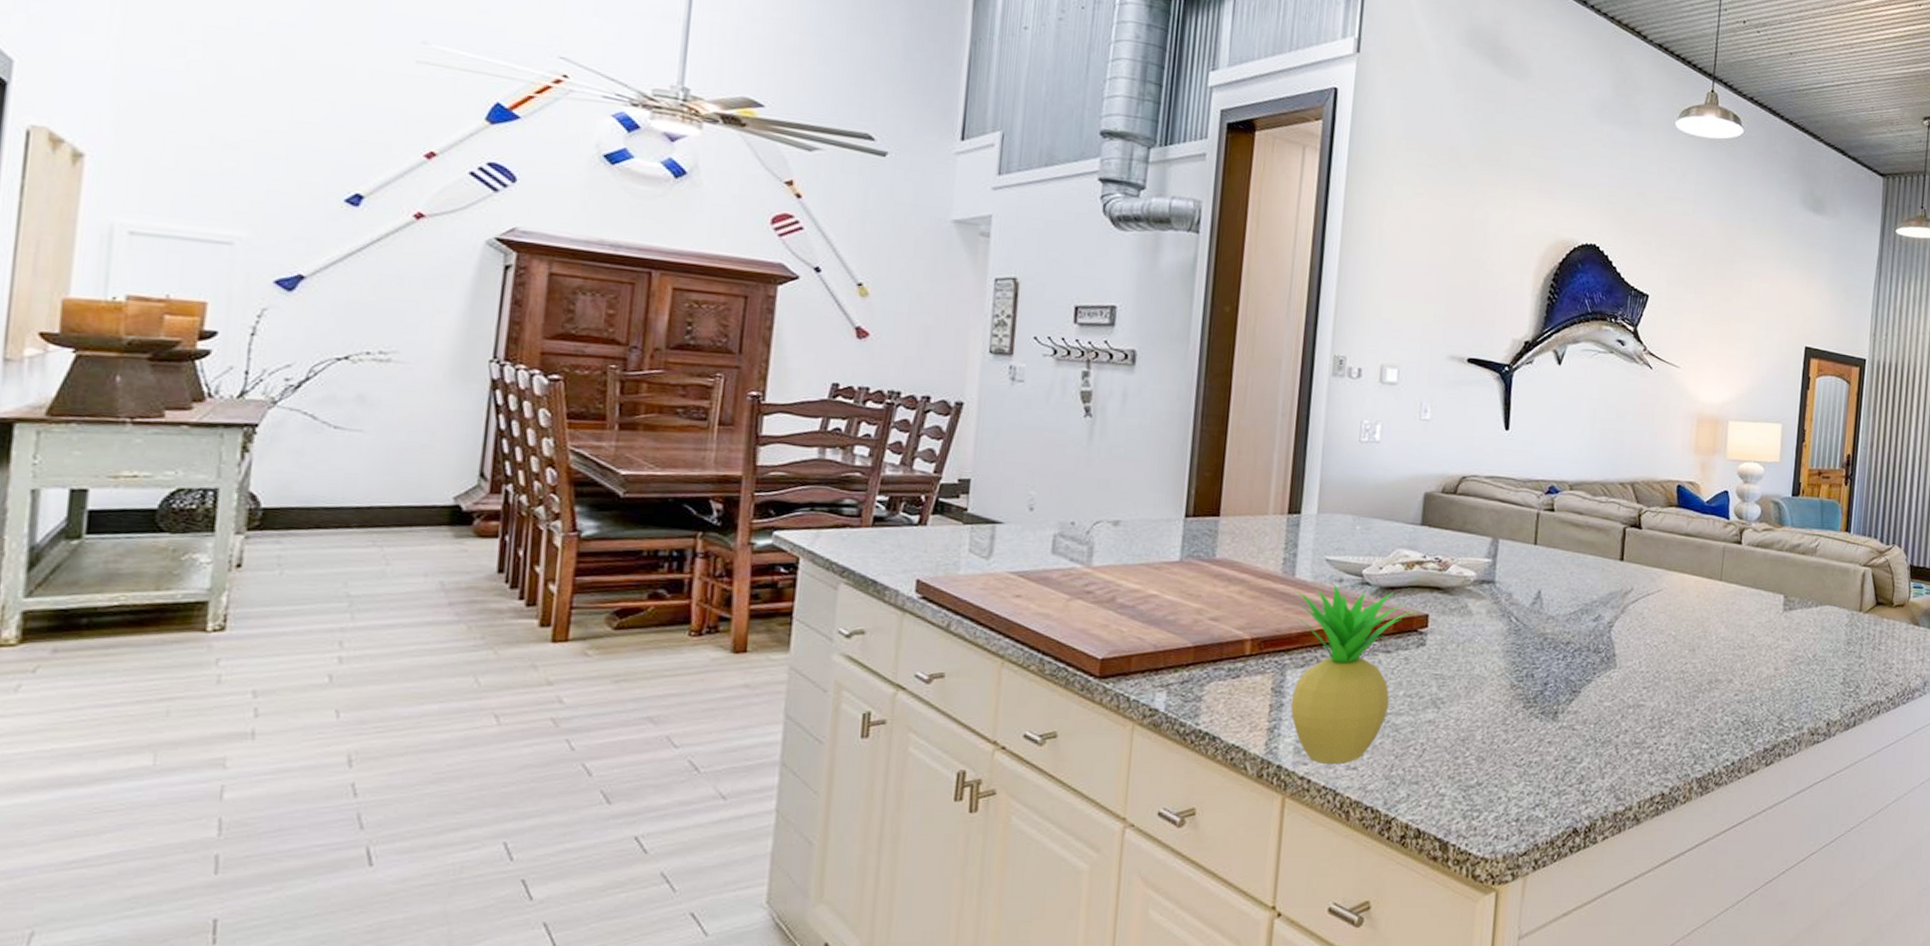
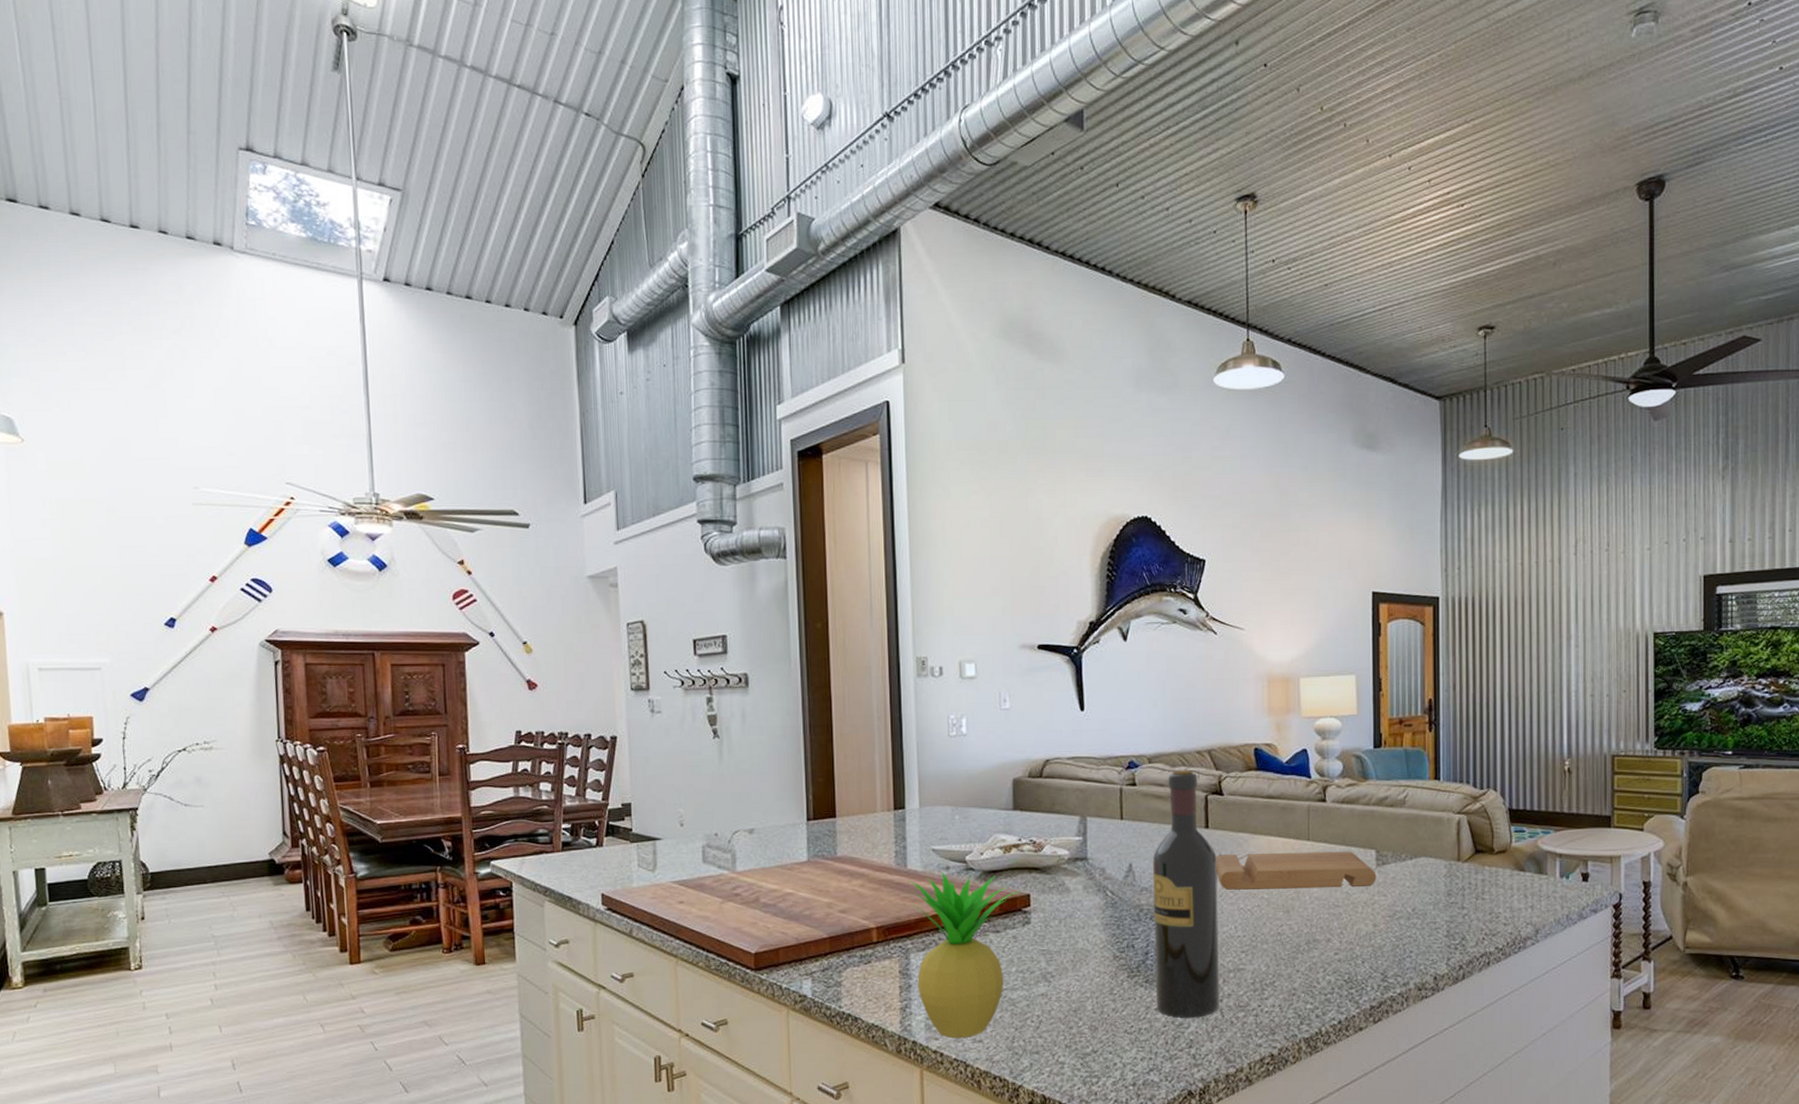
wine bottle: none [1550,499,1629,753] -> present [1153,770,1220,1018]
cutting board: none [1626,588,1783,630] -> present [1216,851,1377,890]

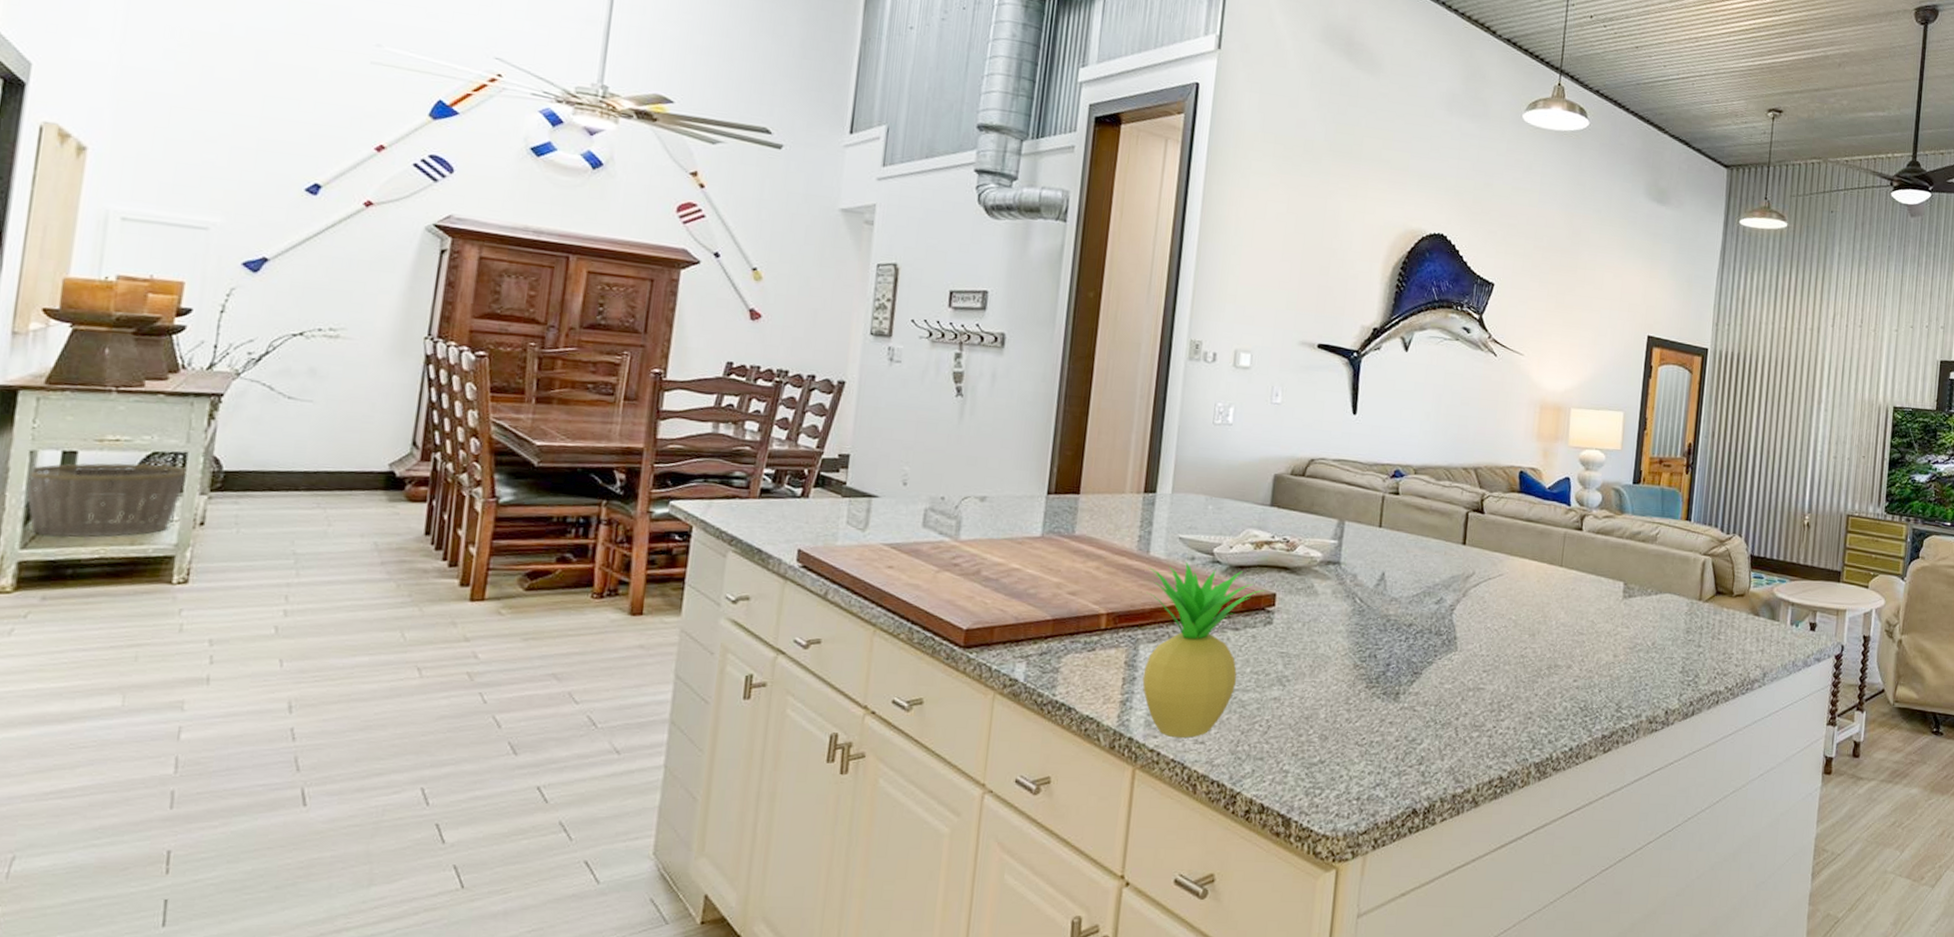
basket: none [16,870,125,939] -> present [26,461,188,537]
wine bottle: present [1153,770,1220,1018] -> none [1391,484,1471,734]
cutting board: present [1216,851,1377,890] -> none [1468,572,1622,617]

